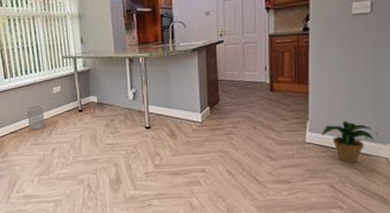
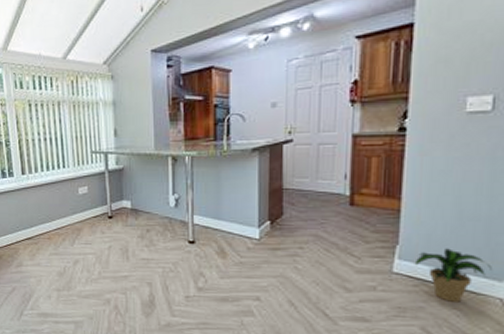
wastebasket: present [26,105,45,130] -> none [46,208,67,237]

